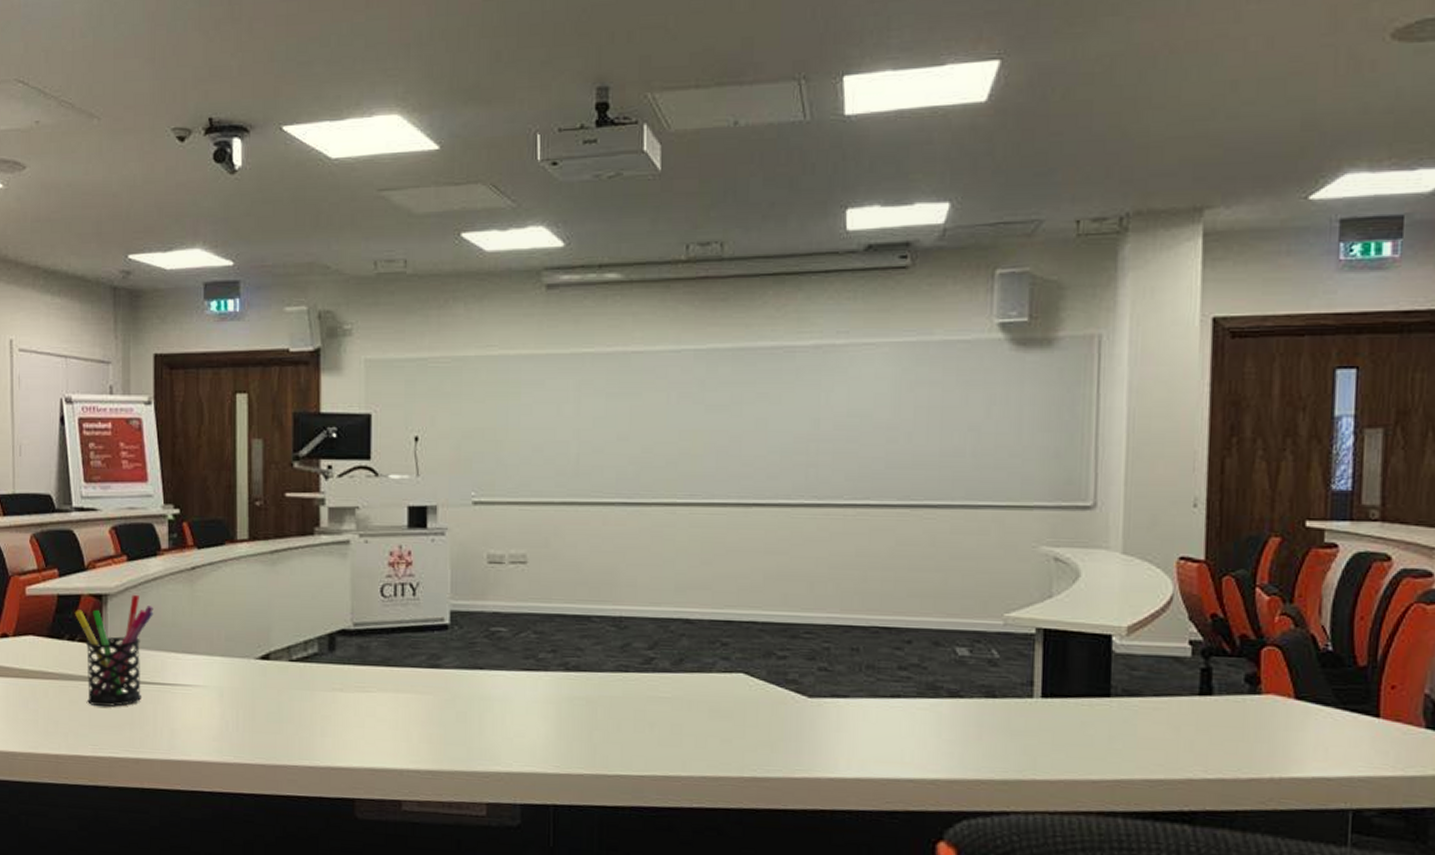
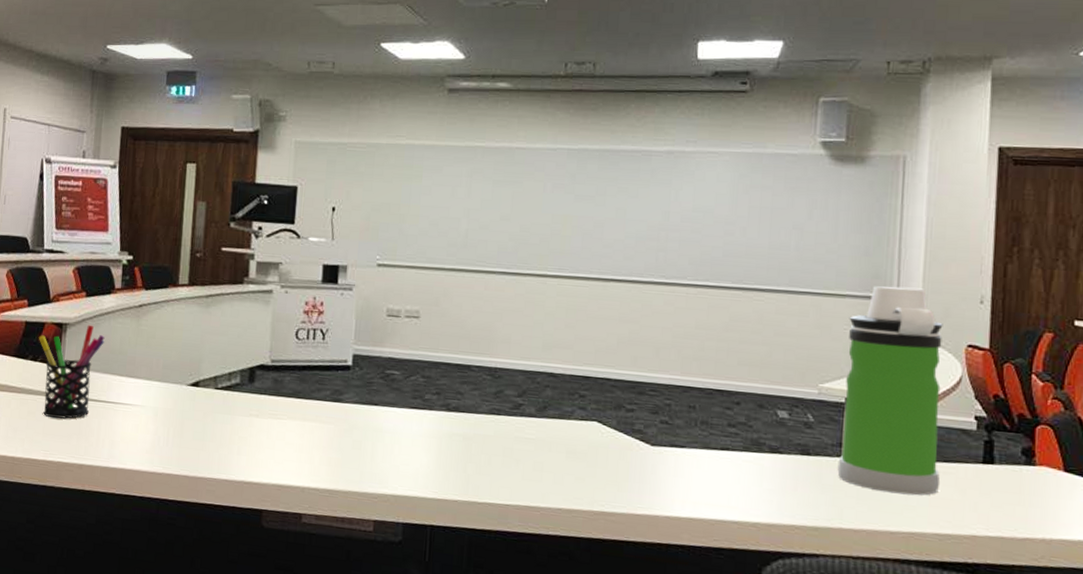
water bottle: none [1028,492,1150,737] -> present [837,286,943,496]

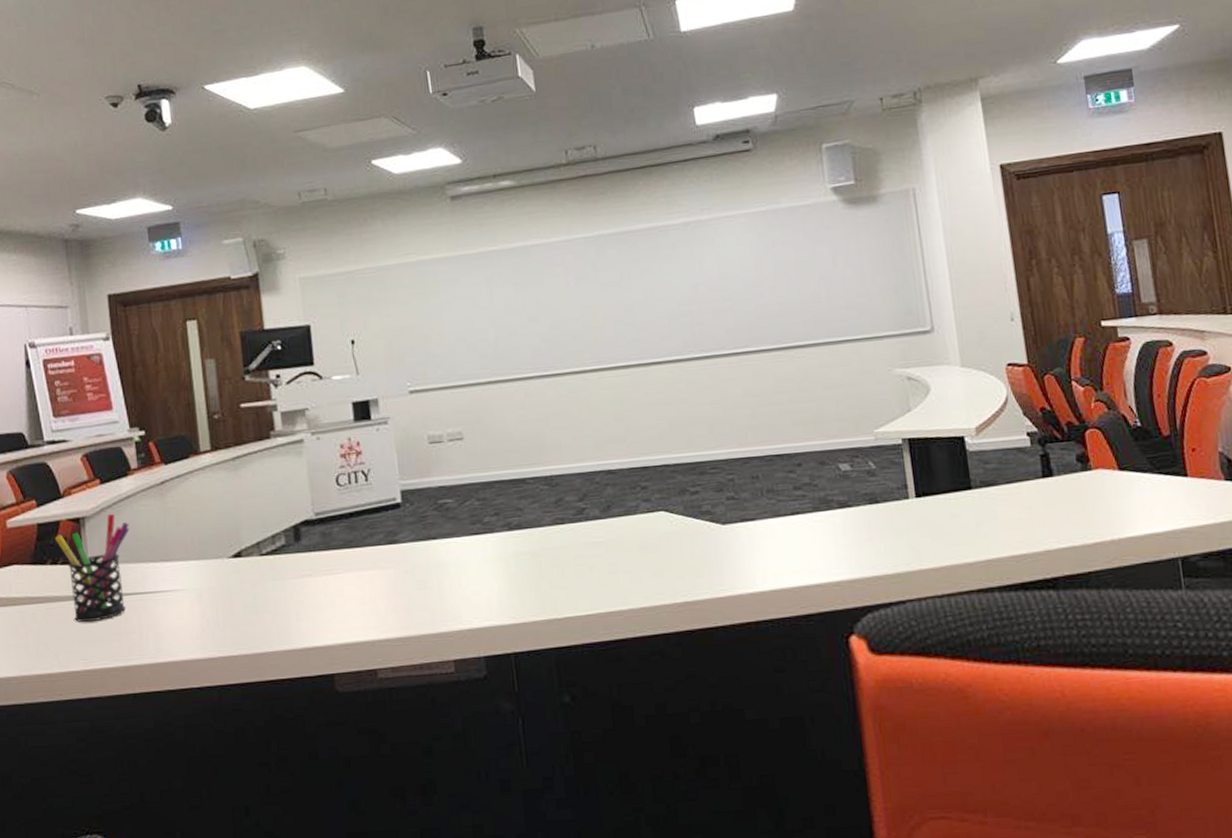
water bottle: present [837,286,943,496] -> none [890,316,1007,525]

